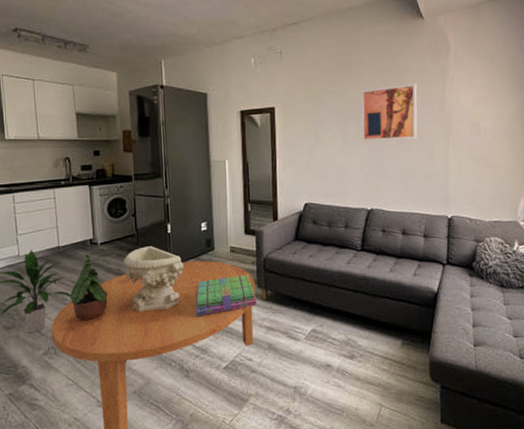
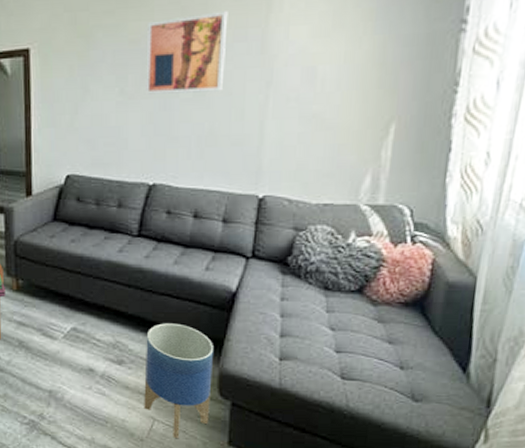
planter: none [371,320,425,422] -> present [144,323,213,439]

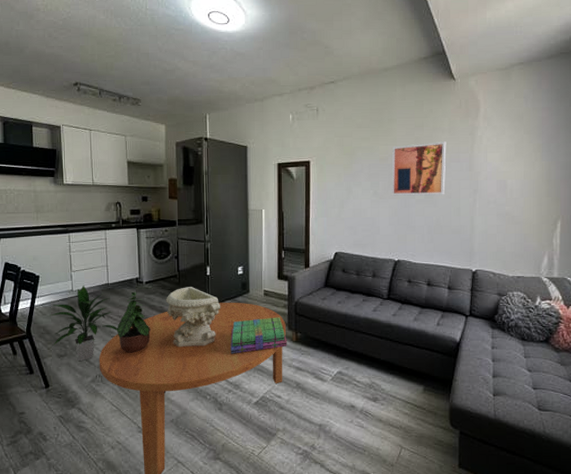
planter: present [144,323,213,439] -> none [393,367,445,464]

